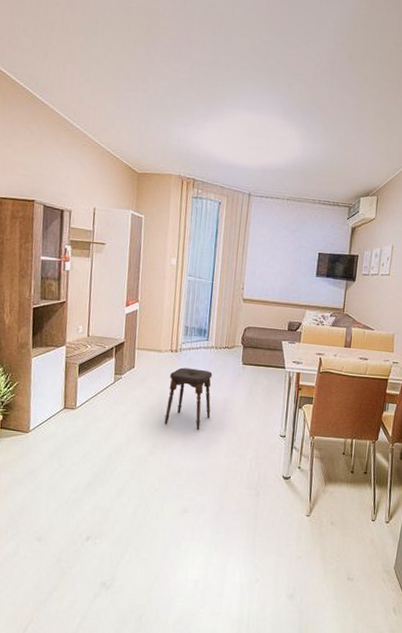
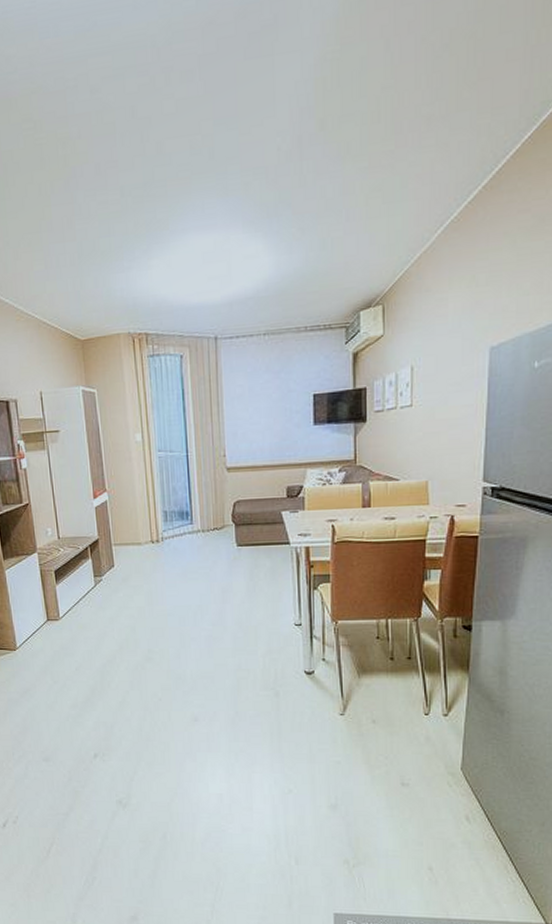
stool: present [164,367,213,431] -> none [155,558,209,629]

